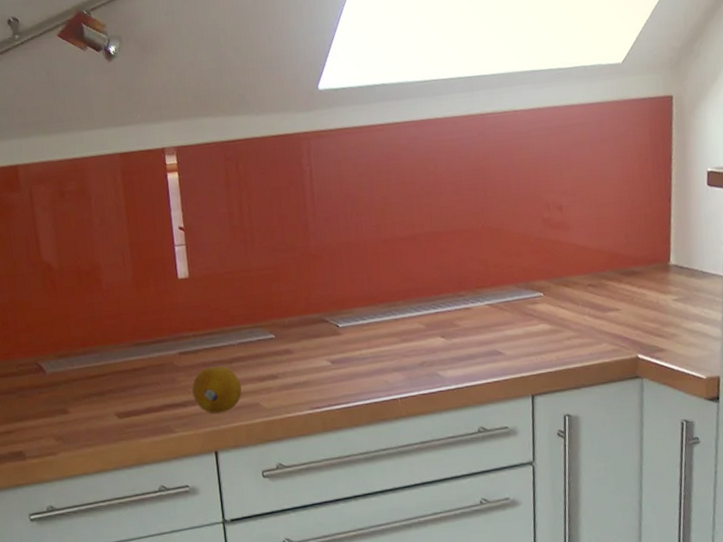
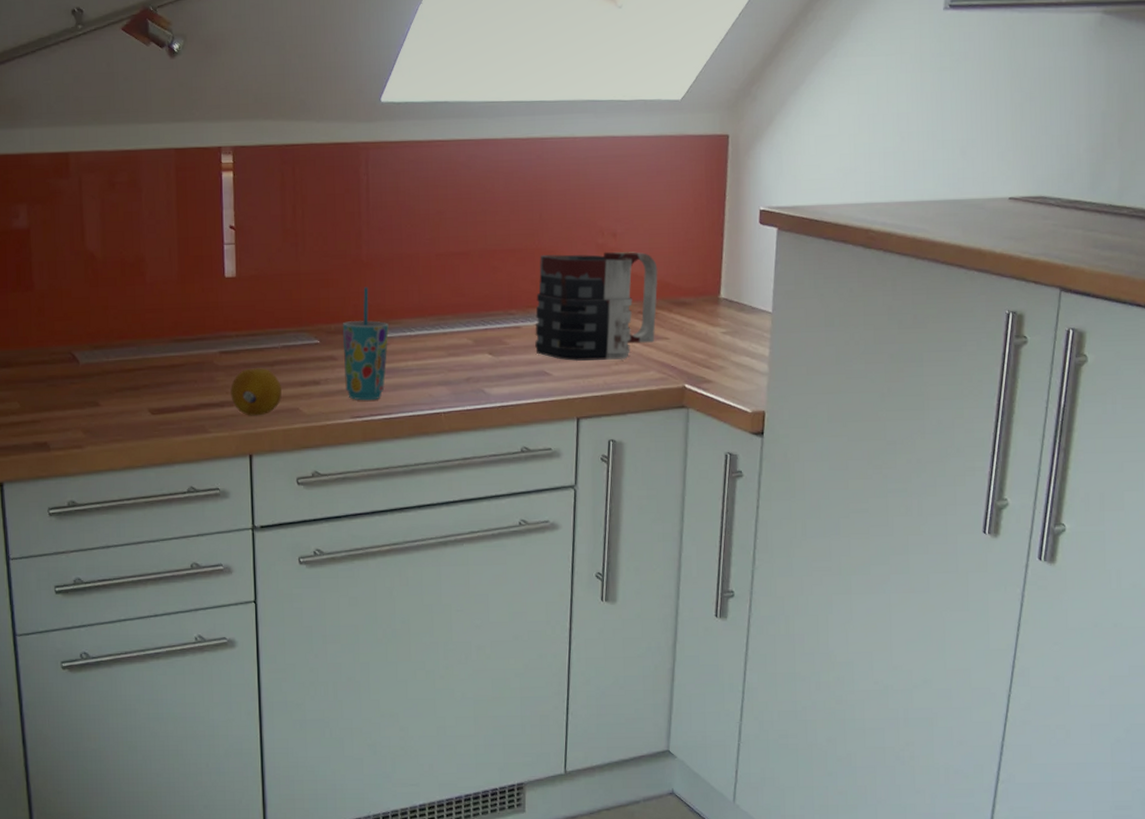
cup: none [295,278,342,392] -> present [342,287,389,401]
mug: none [485,224,607,339] -> present [535,251,658,362]

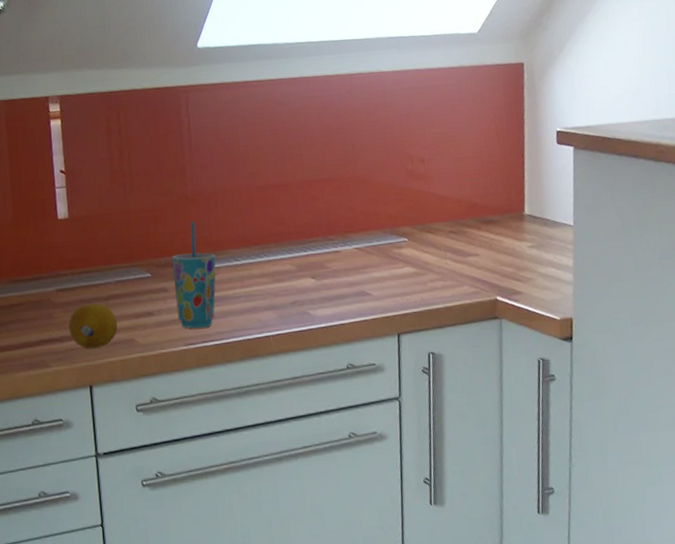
mug: present [535,251,658,362] -> none [353,175,467,281]

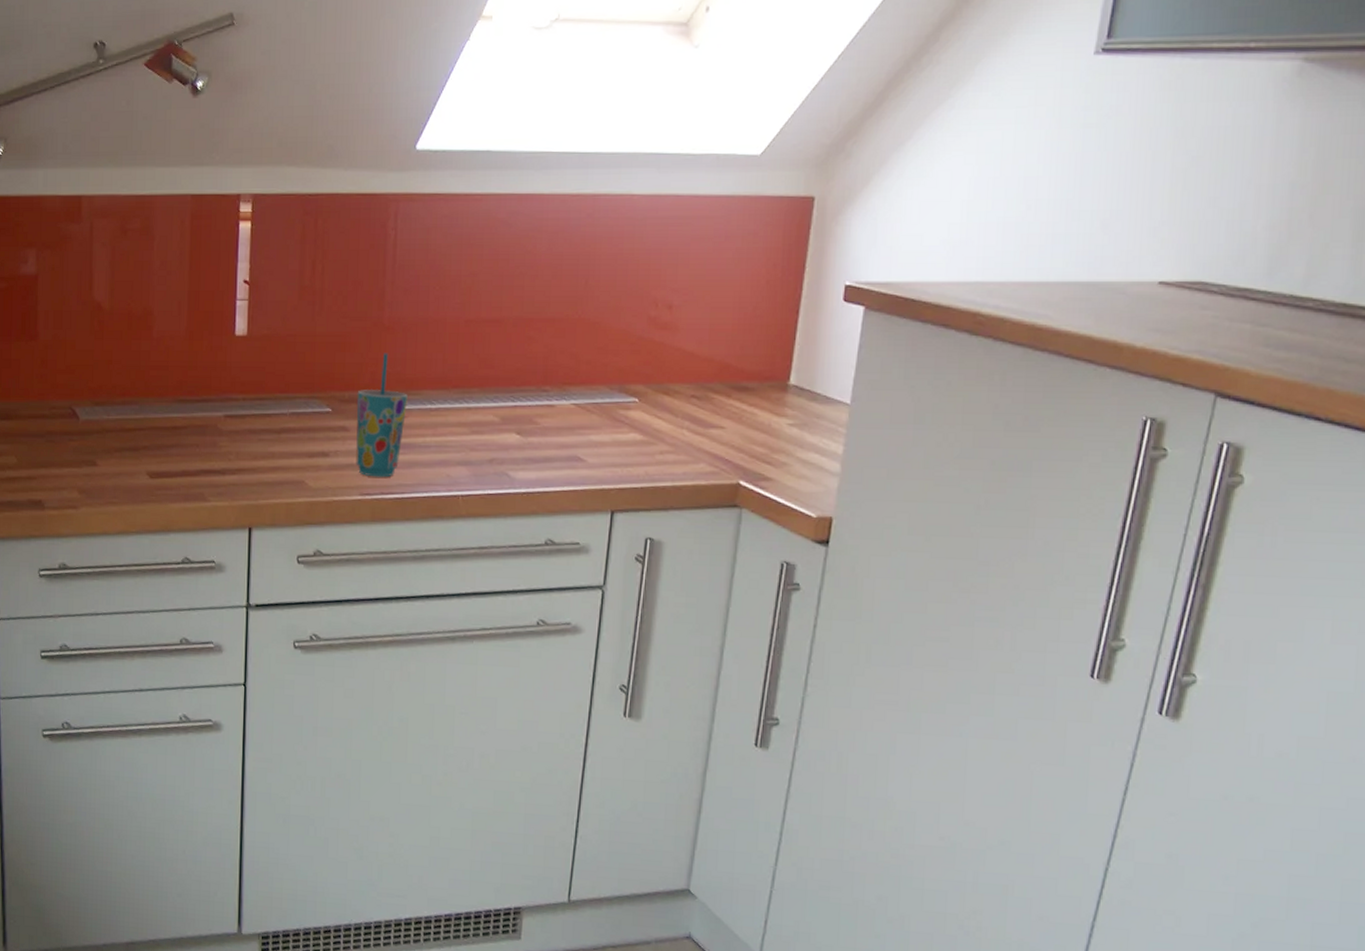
fruit: present [68,302,118,349] -> none [233,435,287,487]

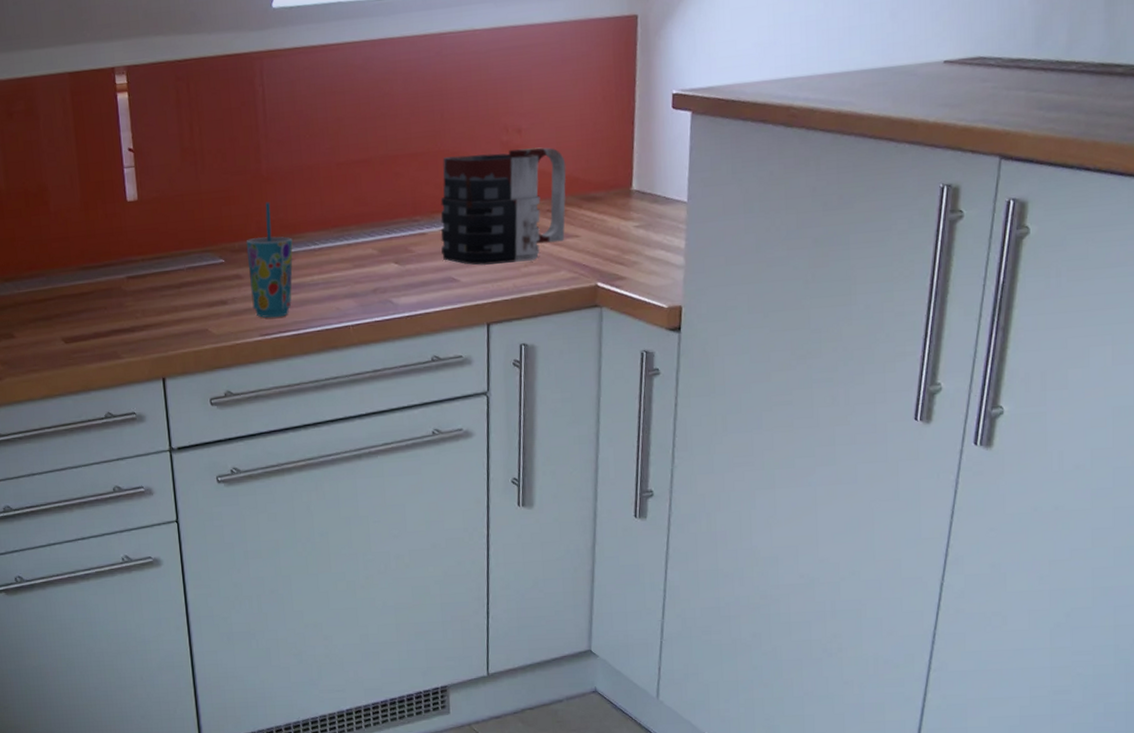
mug: none [569,325,718,449] -> present [440,147,567,266]

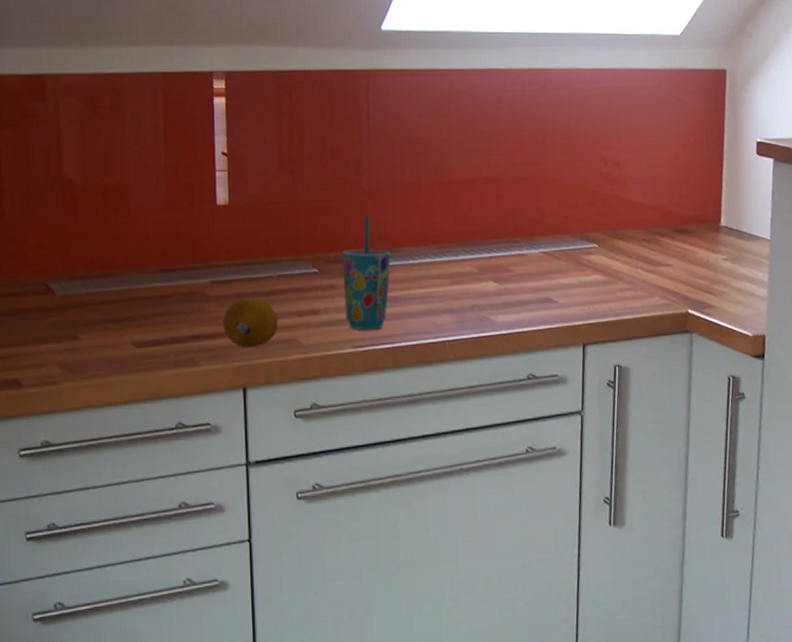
fruit: none [140,290,190,340] -> present [223,298,278,348]
mug: present [440,147,567,266] -> none [540,180,661,289]

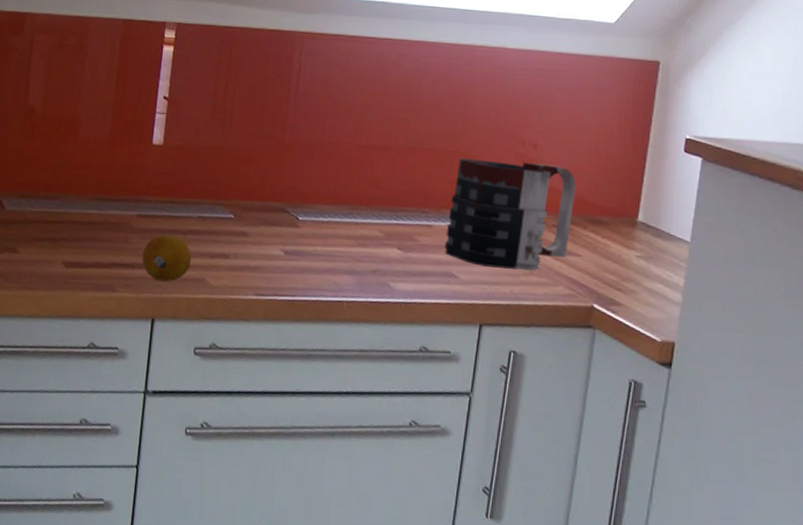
cup: present [342,215,391,330] -> none [253,169,303,281]
mug: none [540,180,661,289] -> present [444,157,576,272]

